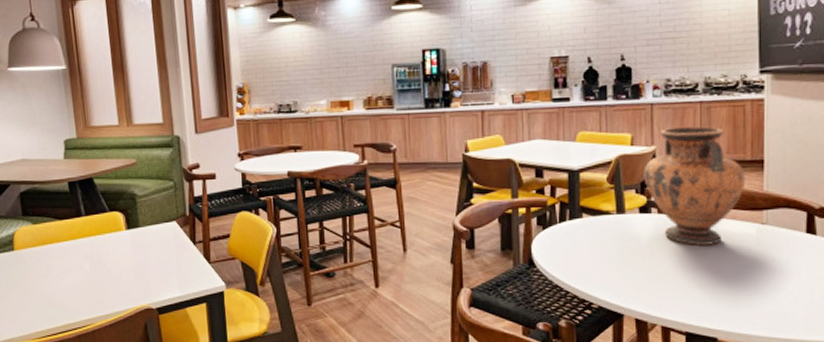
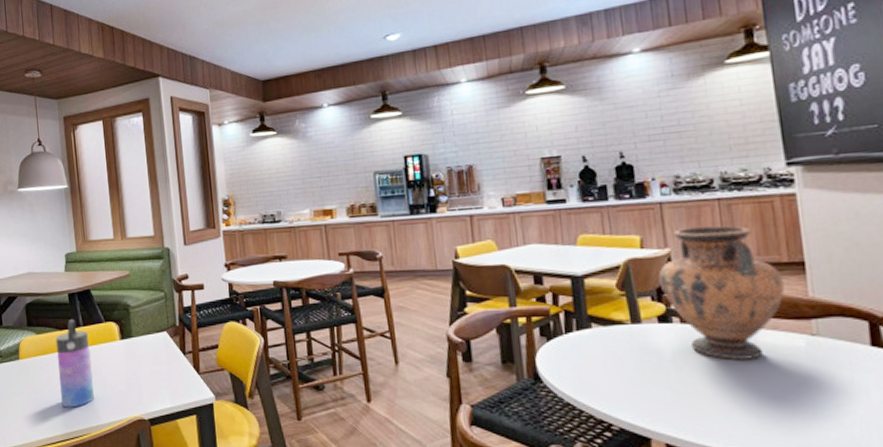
water bottle: none [54,209,98,299] -> present [55,319,94,408]

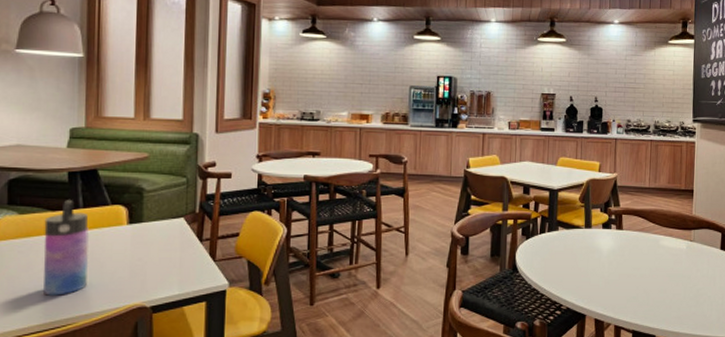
vase: present [658,226,785,360] -> none [607,159,681,257]

